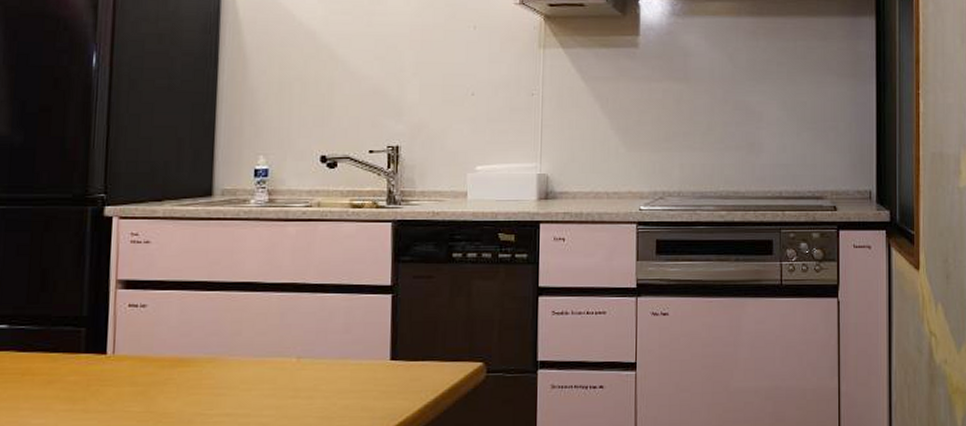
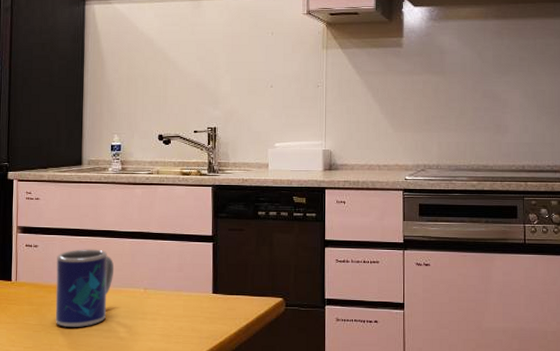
mug: none [169,307,256,413] -> present [55,249,115,327]

